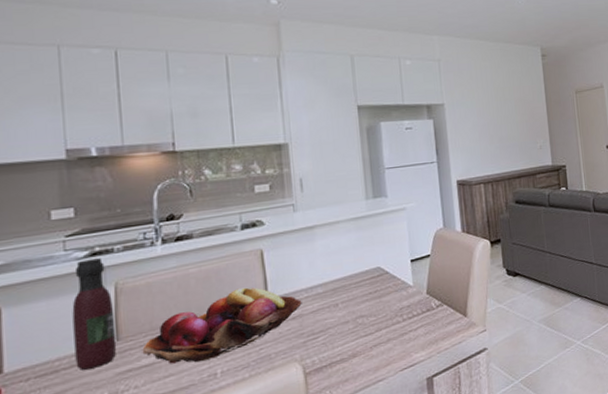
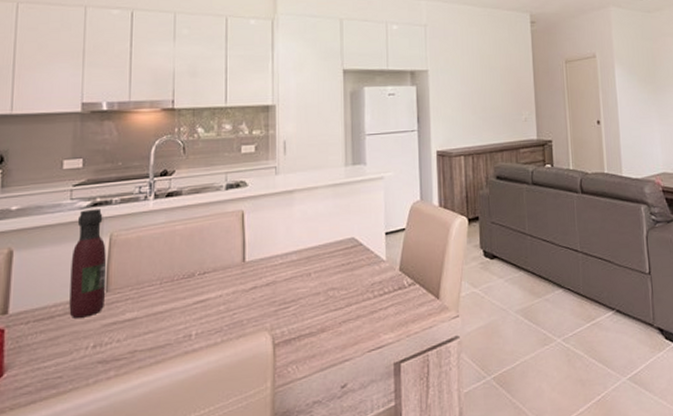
fruit basket: present [142,287,302,364] -> none [127,248,276,322]

